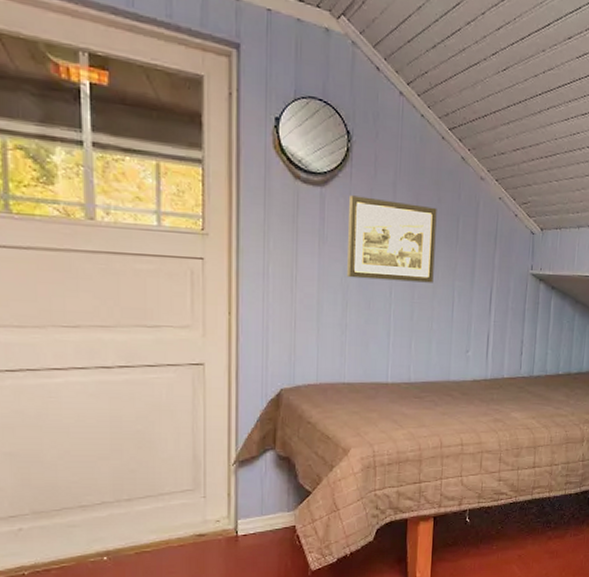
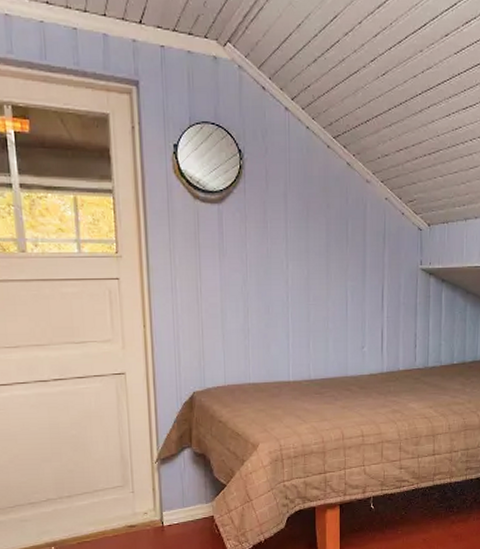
picture frame: present [347,195,437,283] -> none [245,209,327,286]

